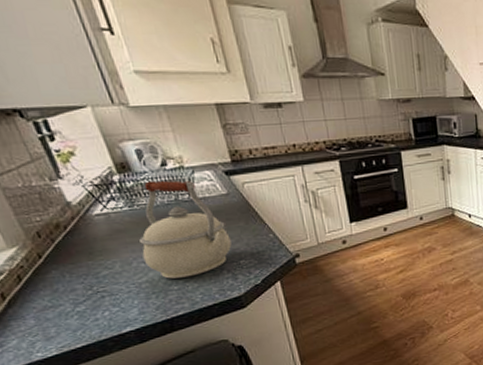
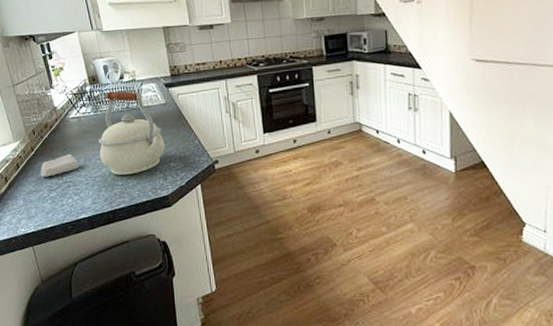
soap bar: none [56,259,115,289] -> present [40,154,79,177]

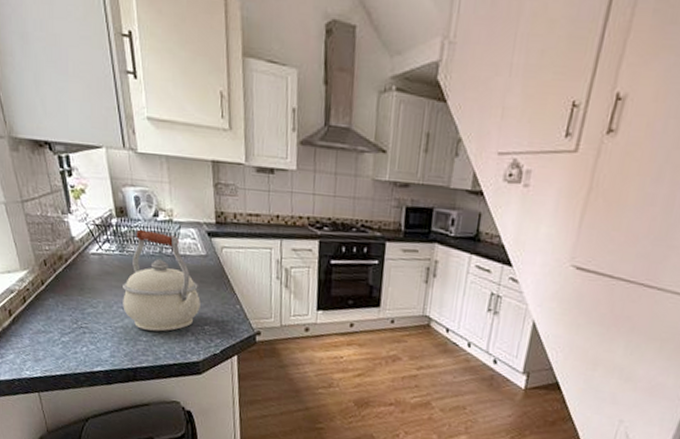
soap bar: present [40,154,79,177] -> none [51,296,97,318]

